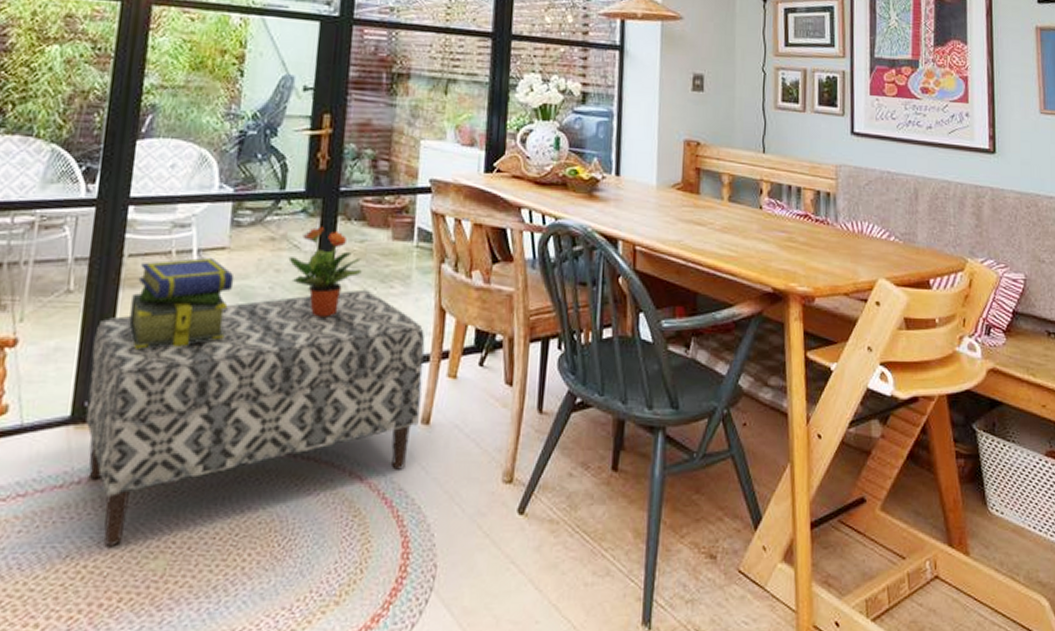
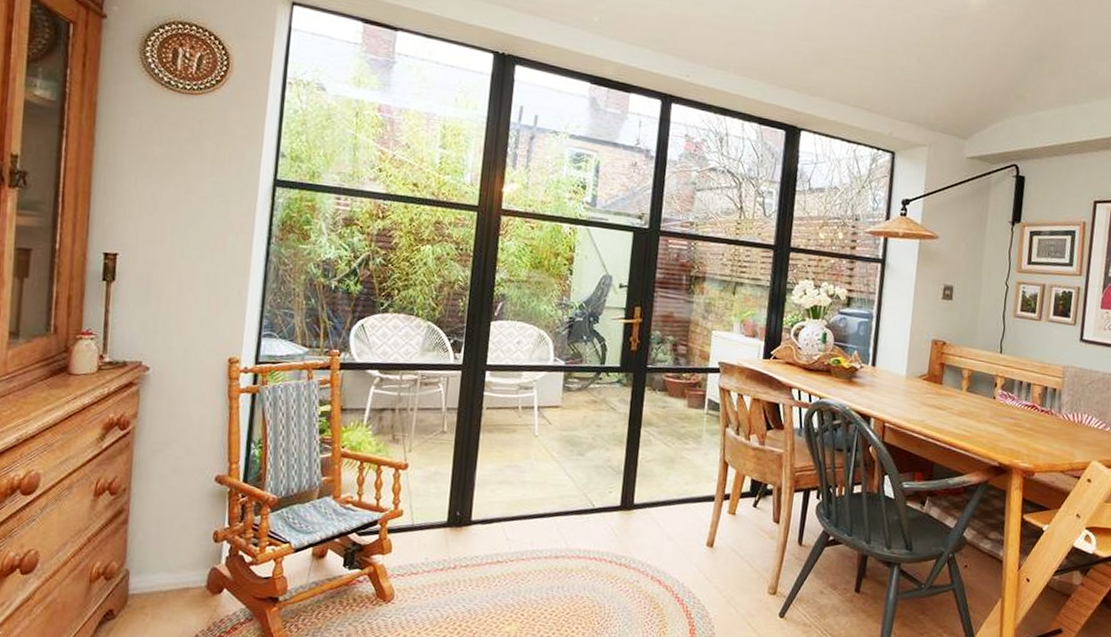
bench: present [86,289,425,546] -> none [458,444,712,613]
stack of books: present [129,257,235,349] -> none [488,413,566,478]
potted plant: present [288,226,362,317] -> none [607,394,663,463]

